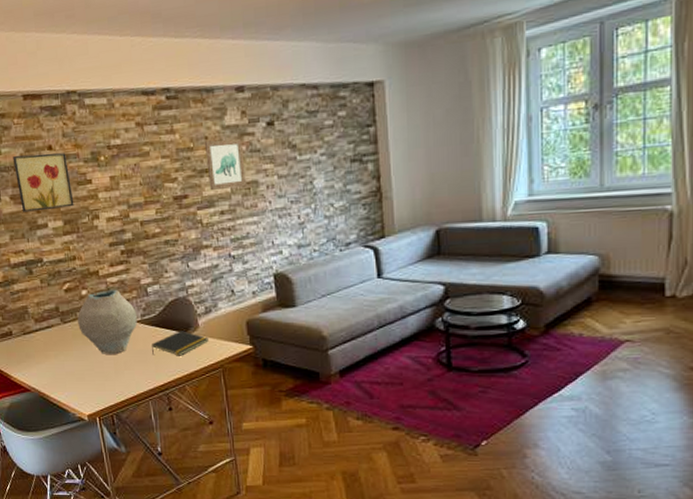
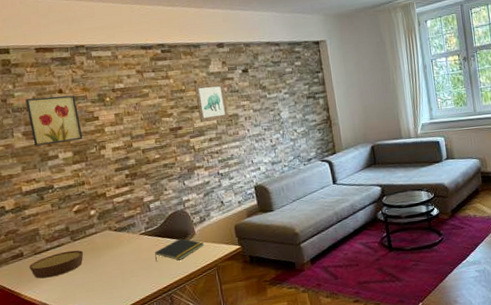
bowl: none [18,333,75,361] -> present [28,250,84,279]
vase: present [77,289,137,355] -> none [87,207,142,266]

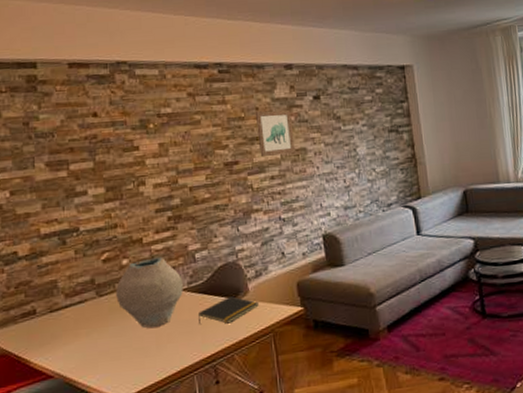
wall art: present [26,95,83,146] -> none [52,120,119,180]
bowl: present [28,250,84,279] -> none [42,307,111,343]
vase: none [87,207,142,266] -> present [116,257,183,328]

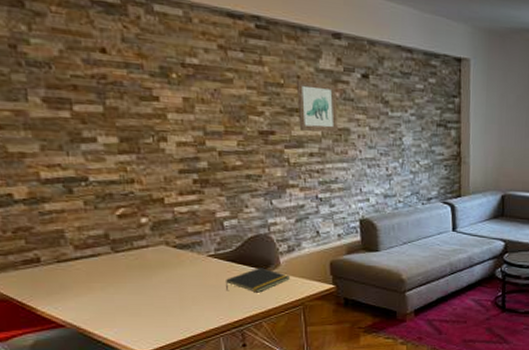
vase: present [116,257,183,328] -> none [134,219,210,290]

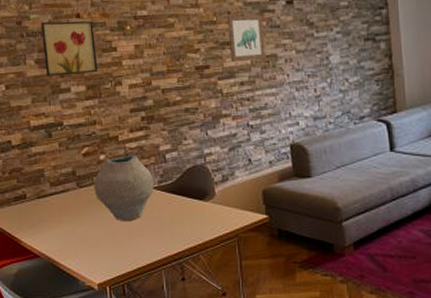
wall art: none [48,50,135,124] -> present [41,21,98,76]
vase: none [134,219,210,290] -> present [94,155,154,222]
notepad: present [226,267,290,293] -> none [167,198,224,224]

